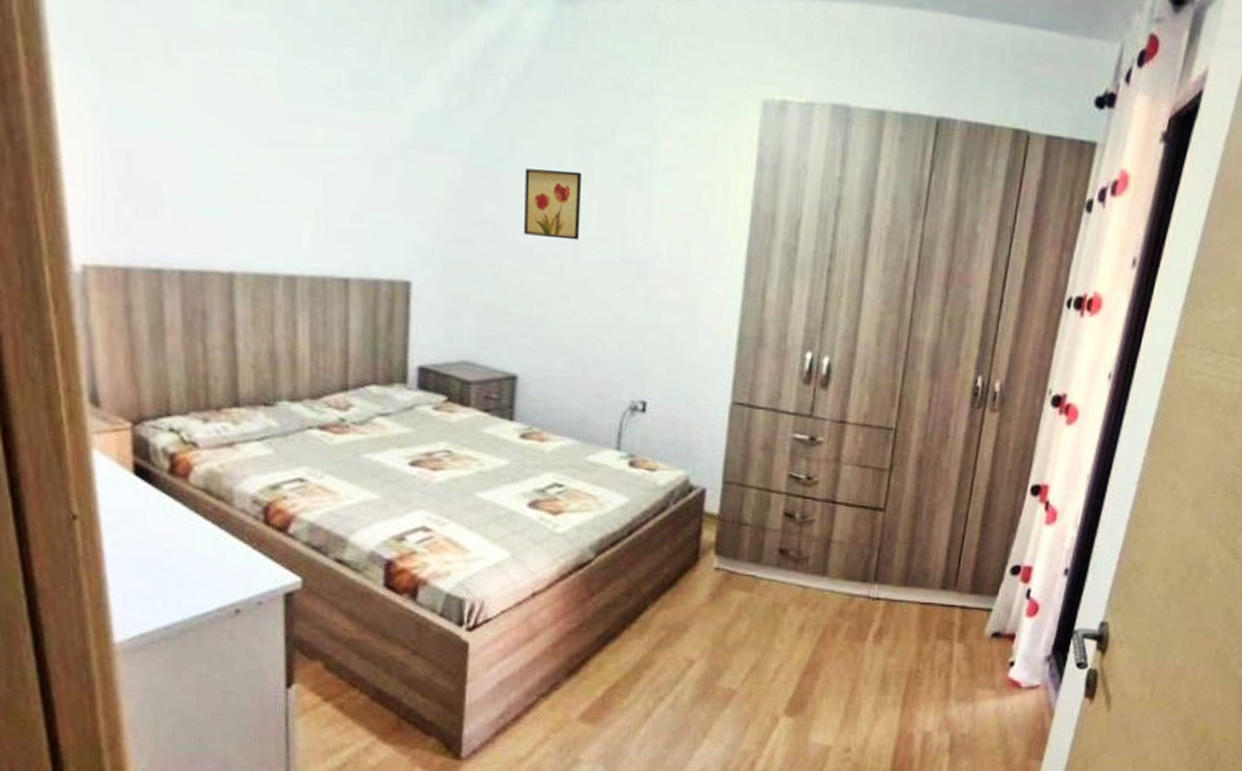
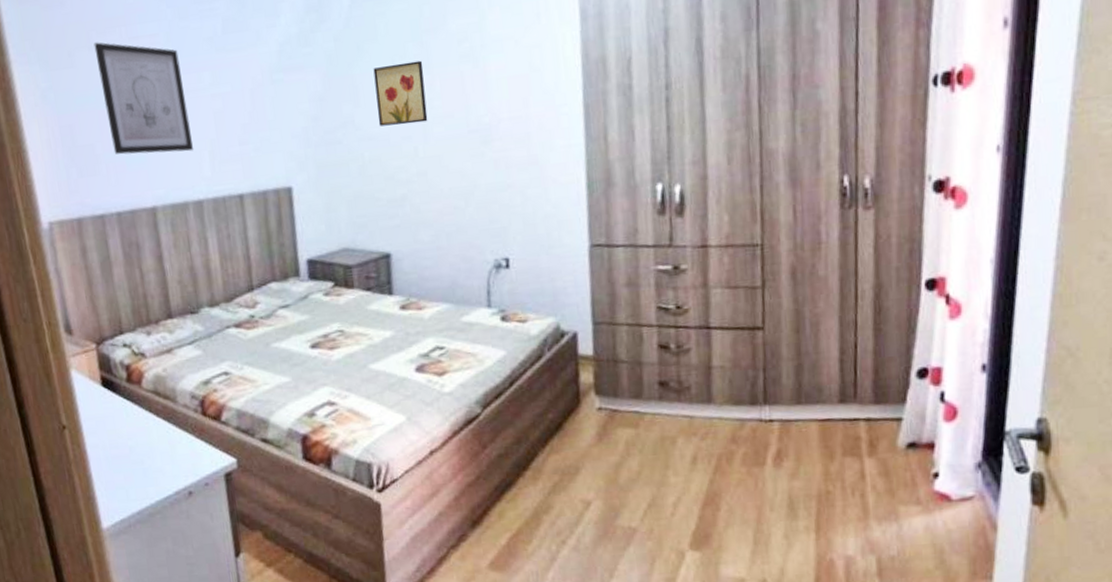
wall art: none [173,57,292,216] -> present [94,42,193,155]

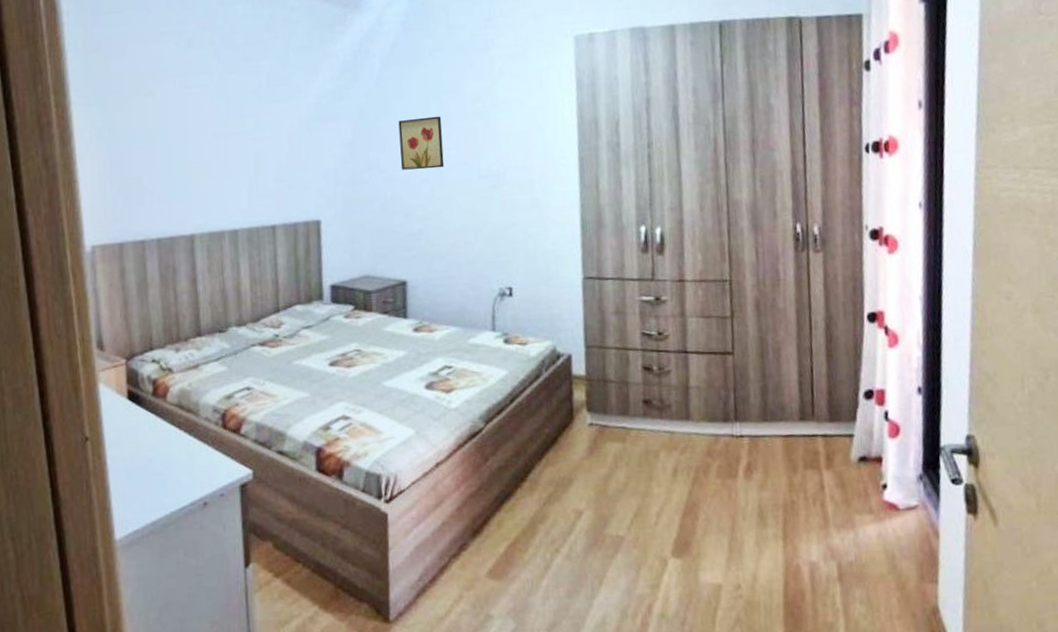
wall art: present [94,42,193,155] -> none [149,89,233,187]

